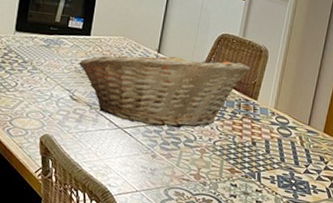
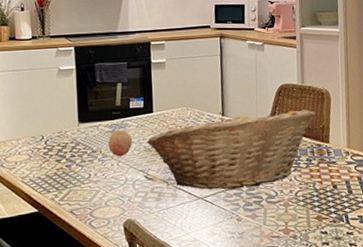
fruit: none [40,45,65,72] -> present [108,129,133,156]

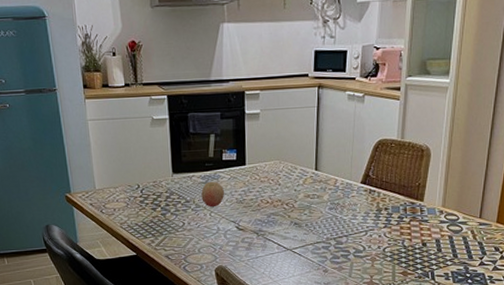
fruit basket: present [147,109,316,190] -> none [239,166,413,243]

